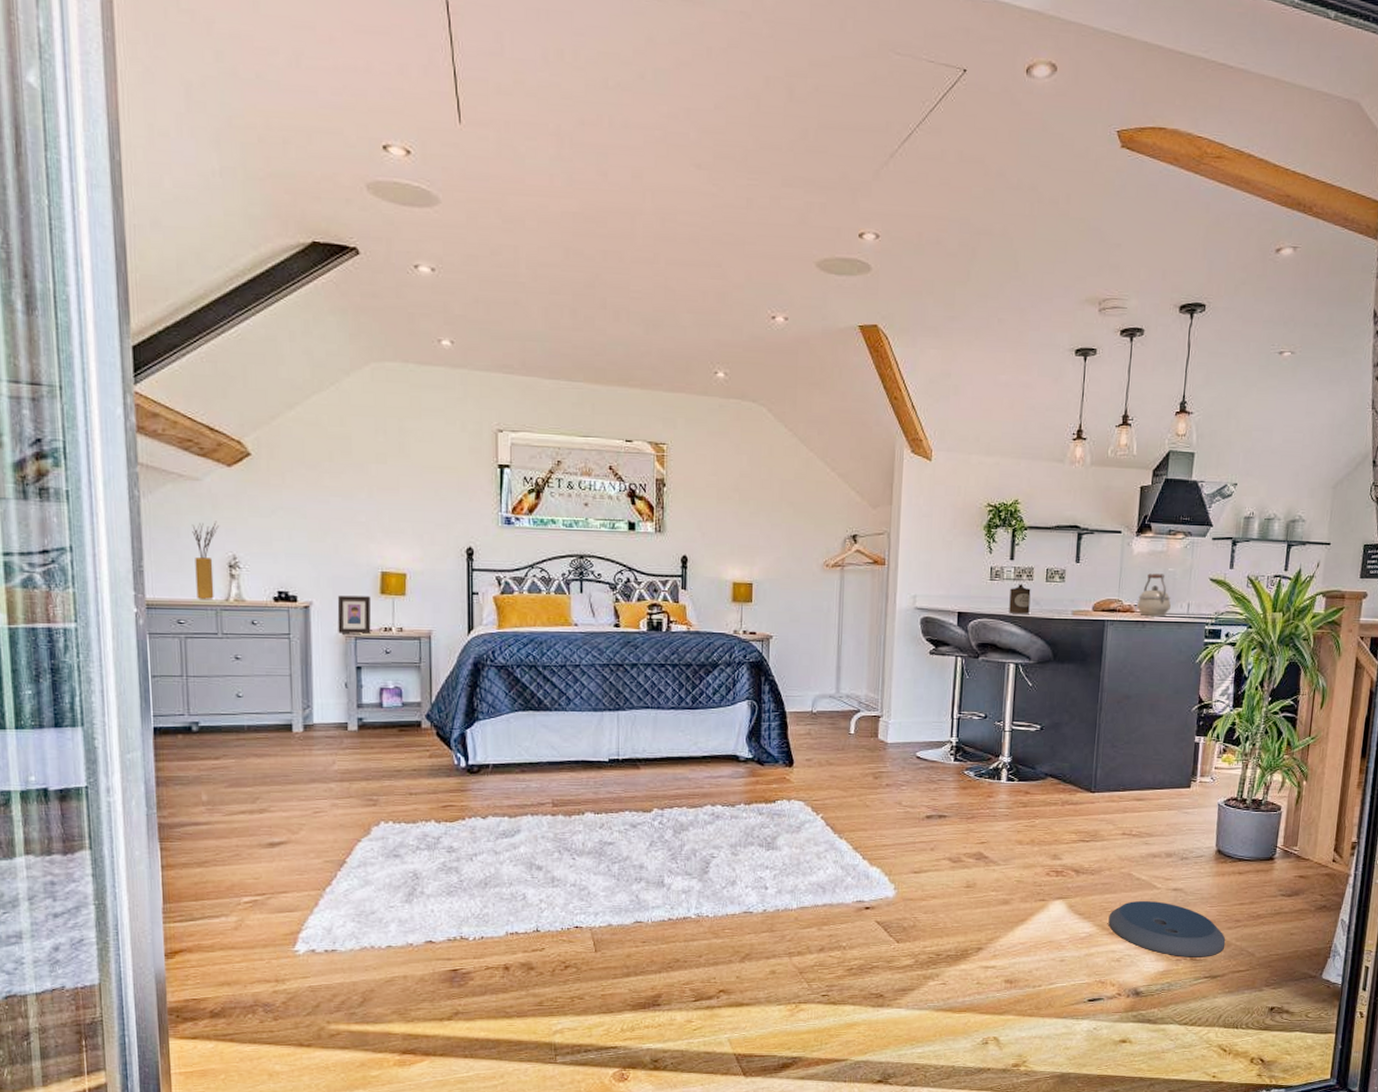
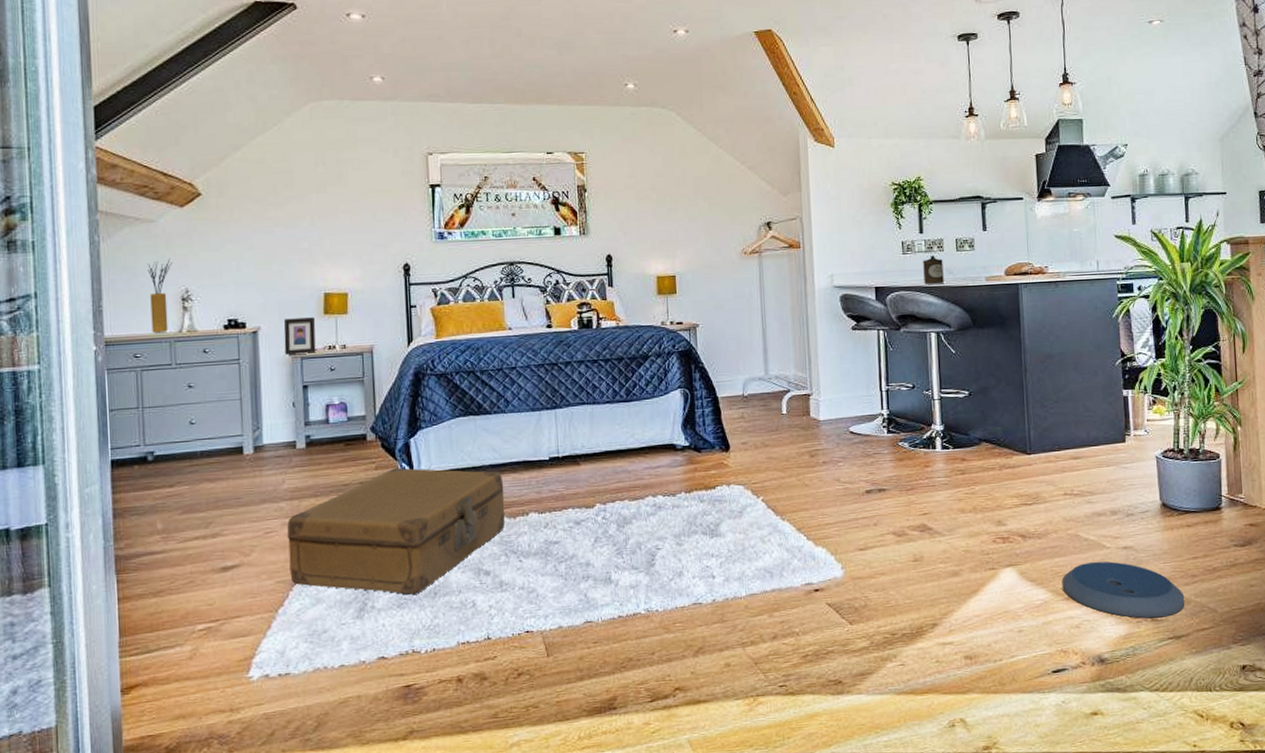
suitcase: none [336,758,561,883] -> present [287,467,505,595]
kettle: present [1136,573,1171,616] -> none [1047,234,1080,276]

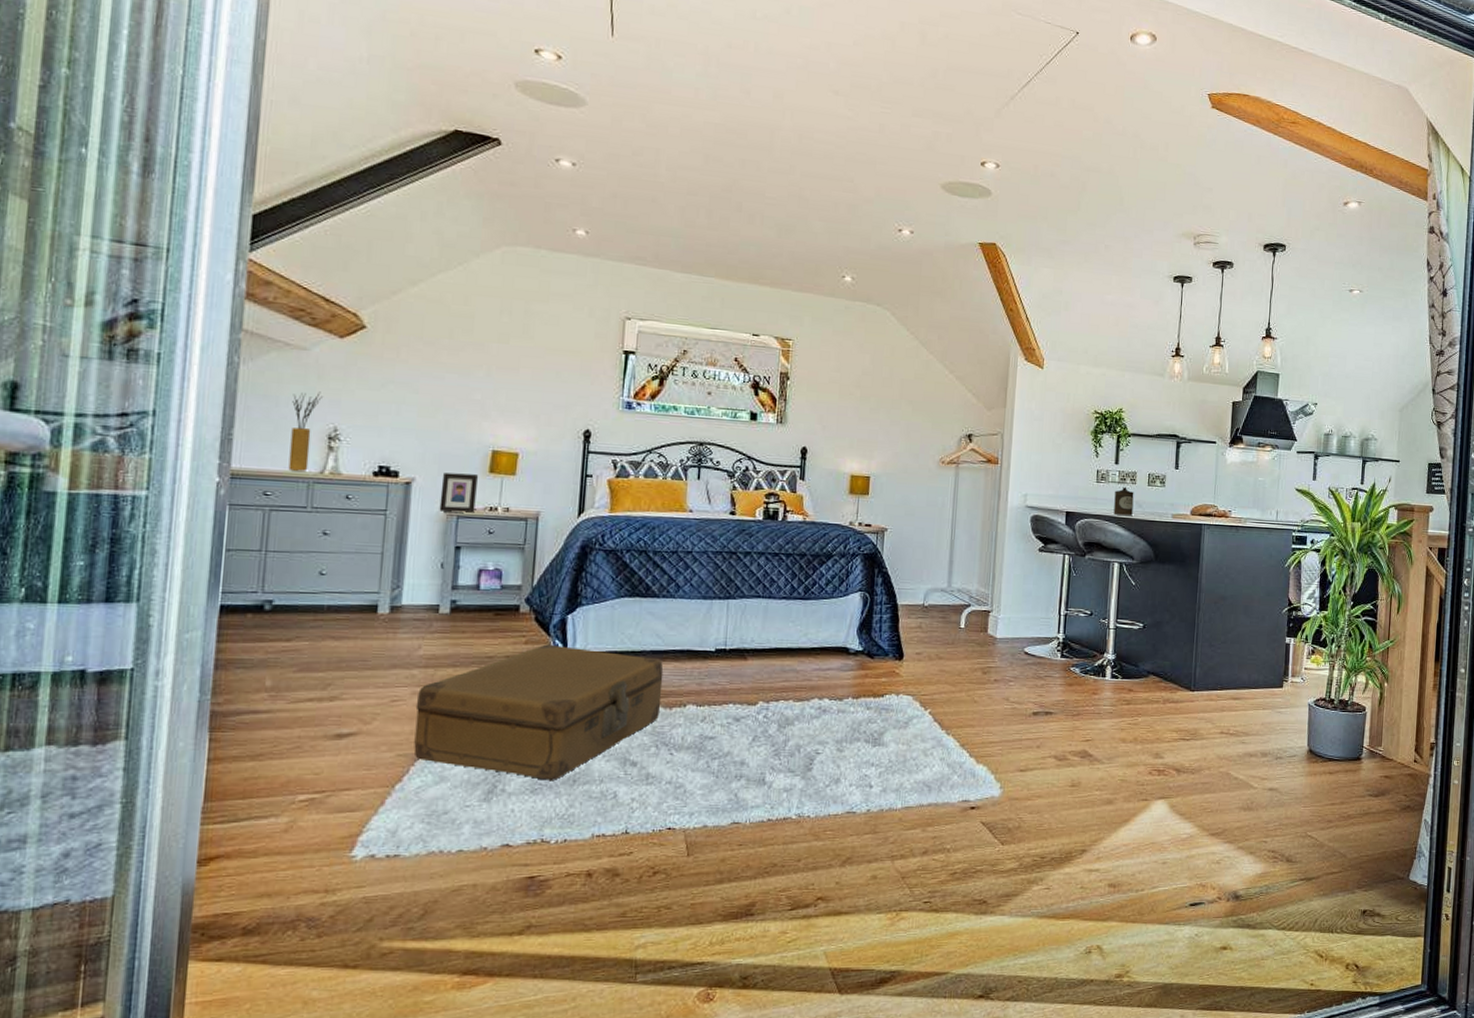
robot vacuum: present [1062,561,1185,619] -> none [1208,800,1319,859]

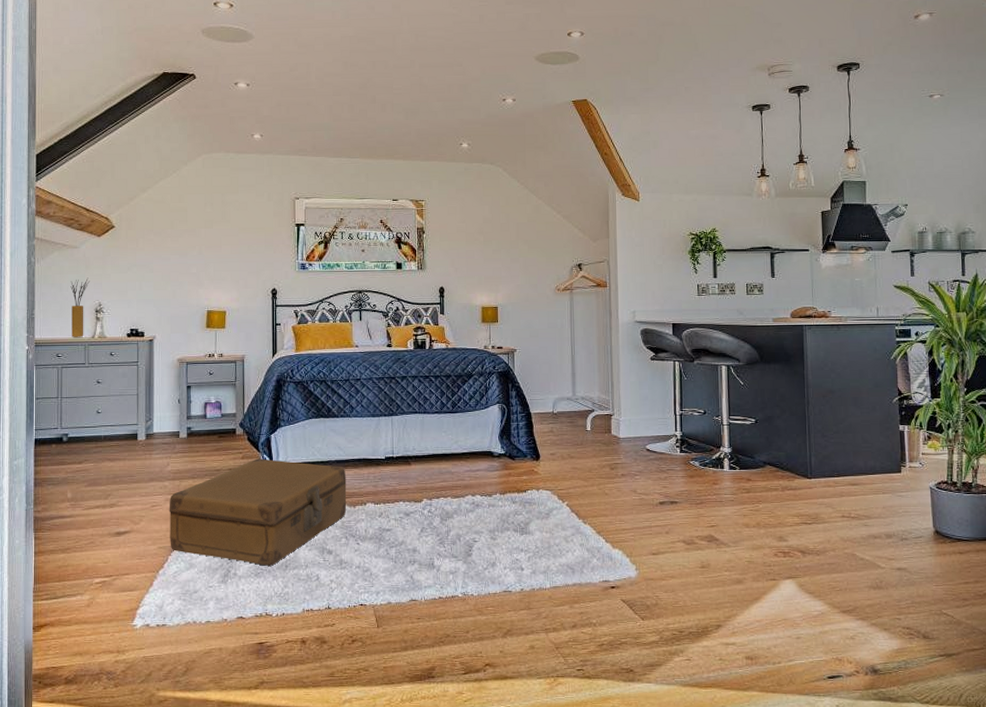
picture frame: present [439,472,479,513] -> none [174,330,200,360]
canister: present [1113,487,1134,516] -> none [716,298,735,323]

